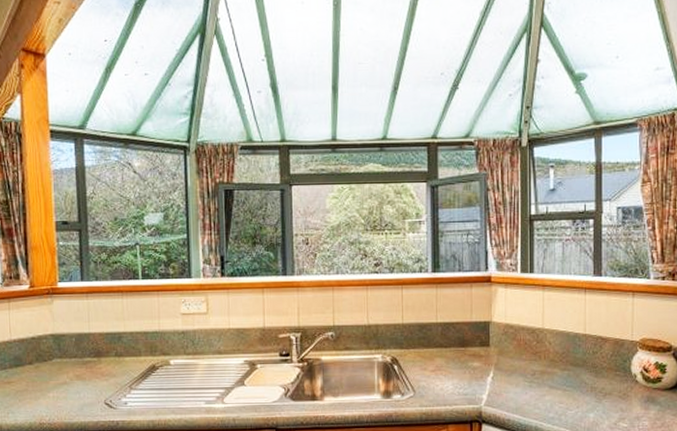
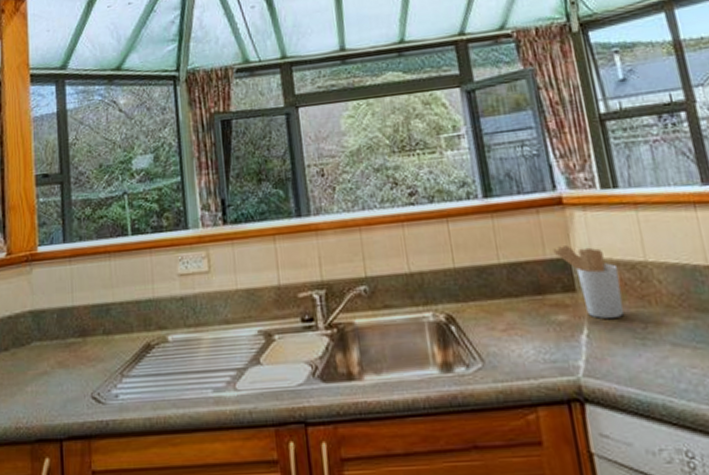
utensil holder: none [478,313,523,368] -> present [553,245,624,320]

